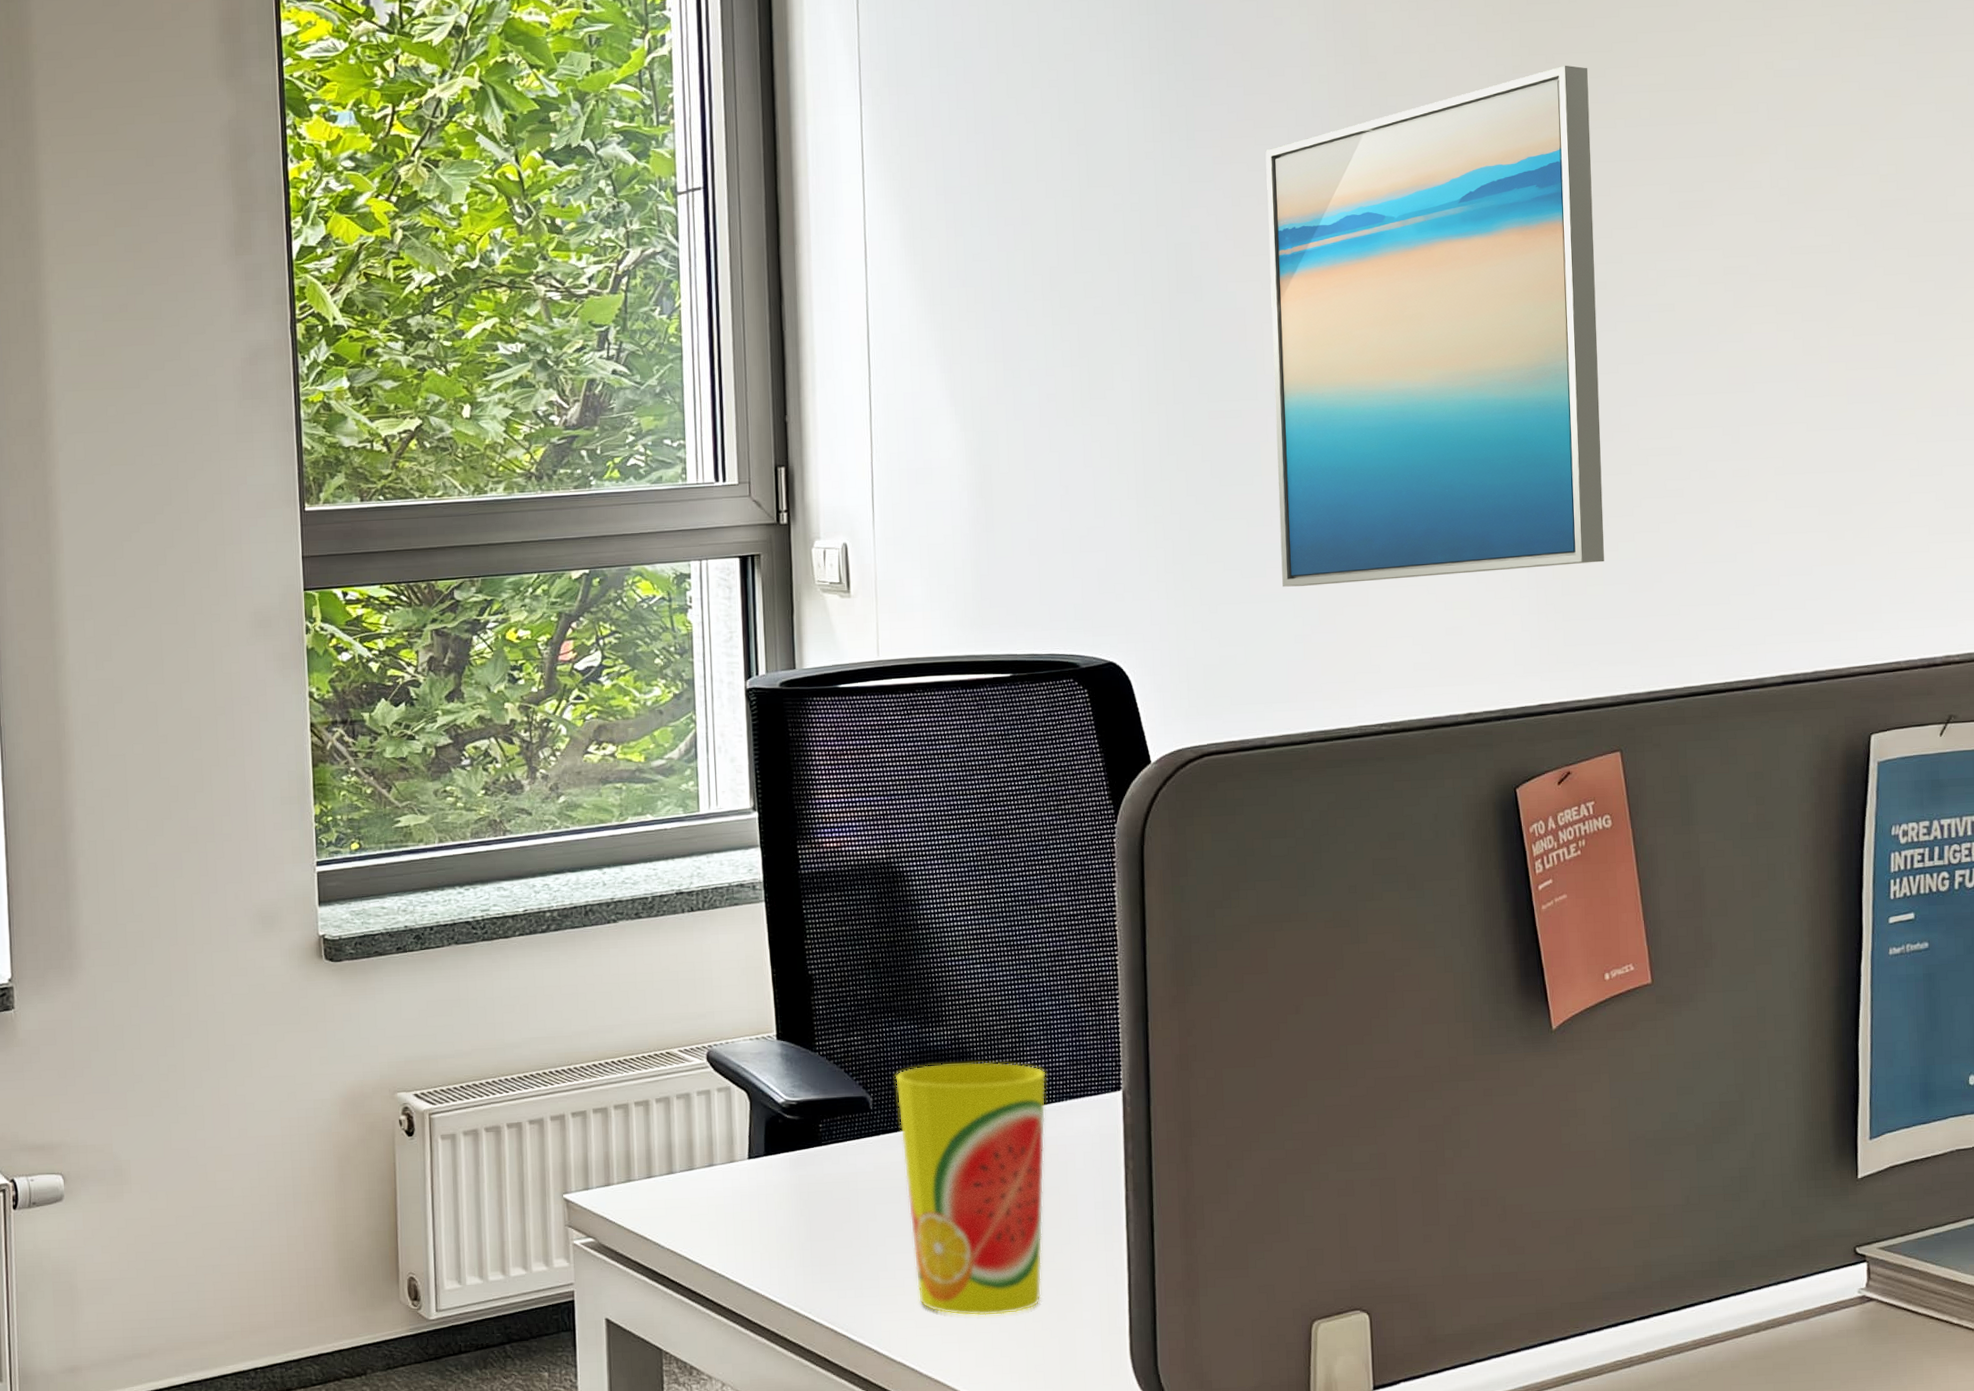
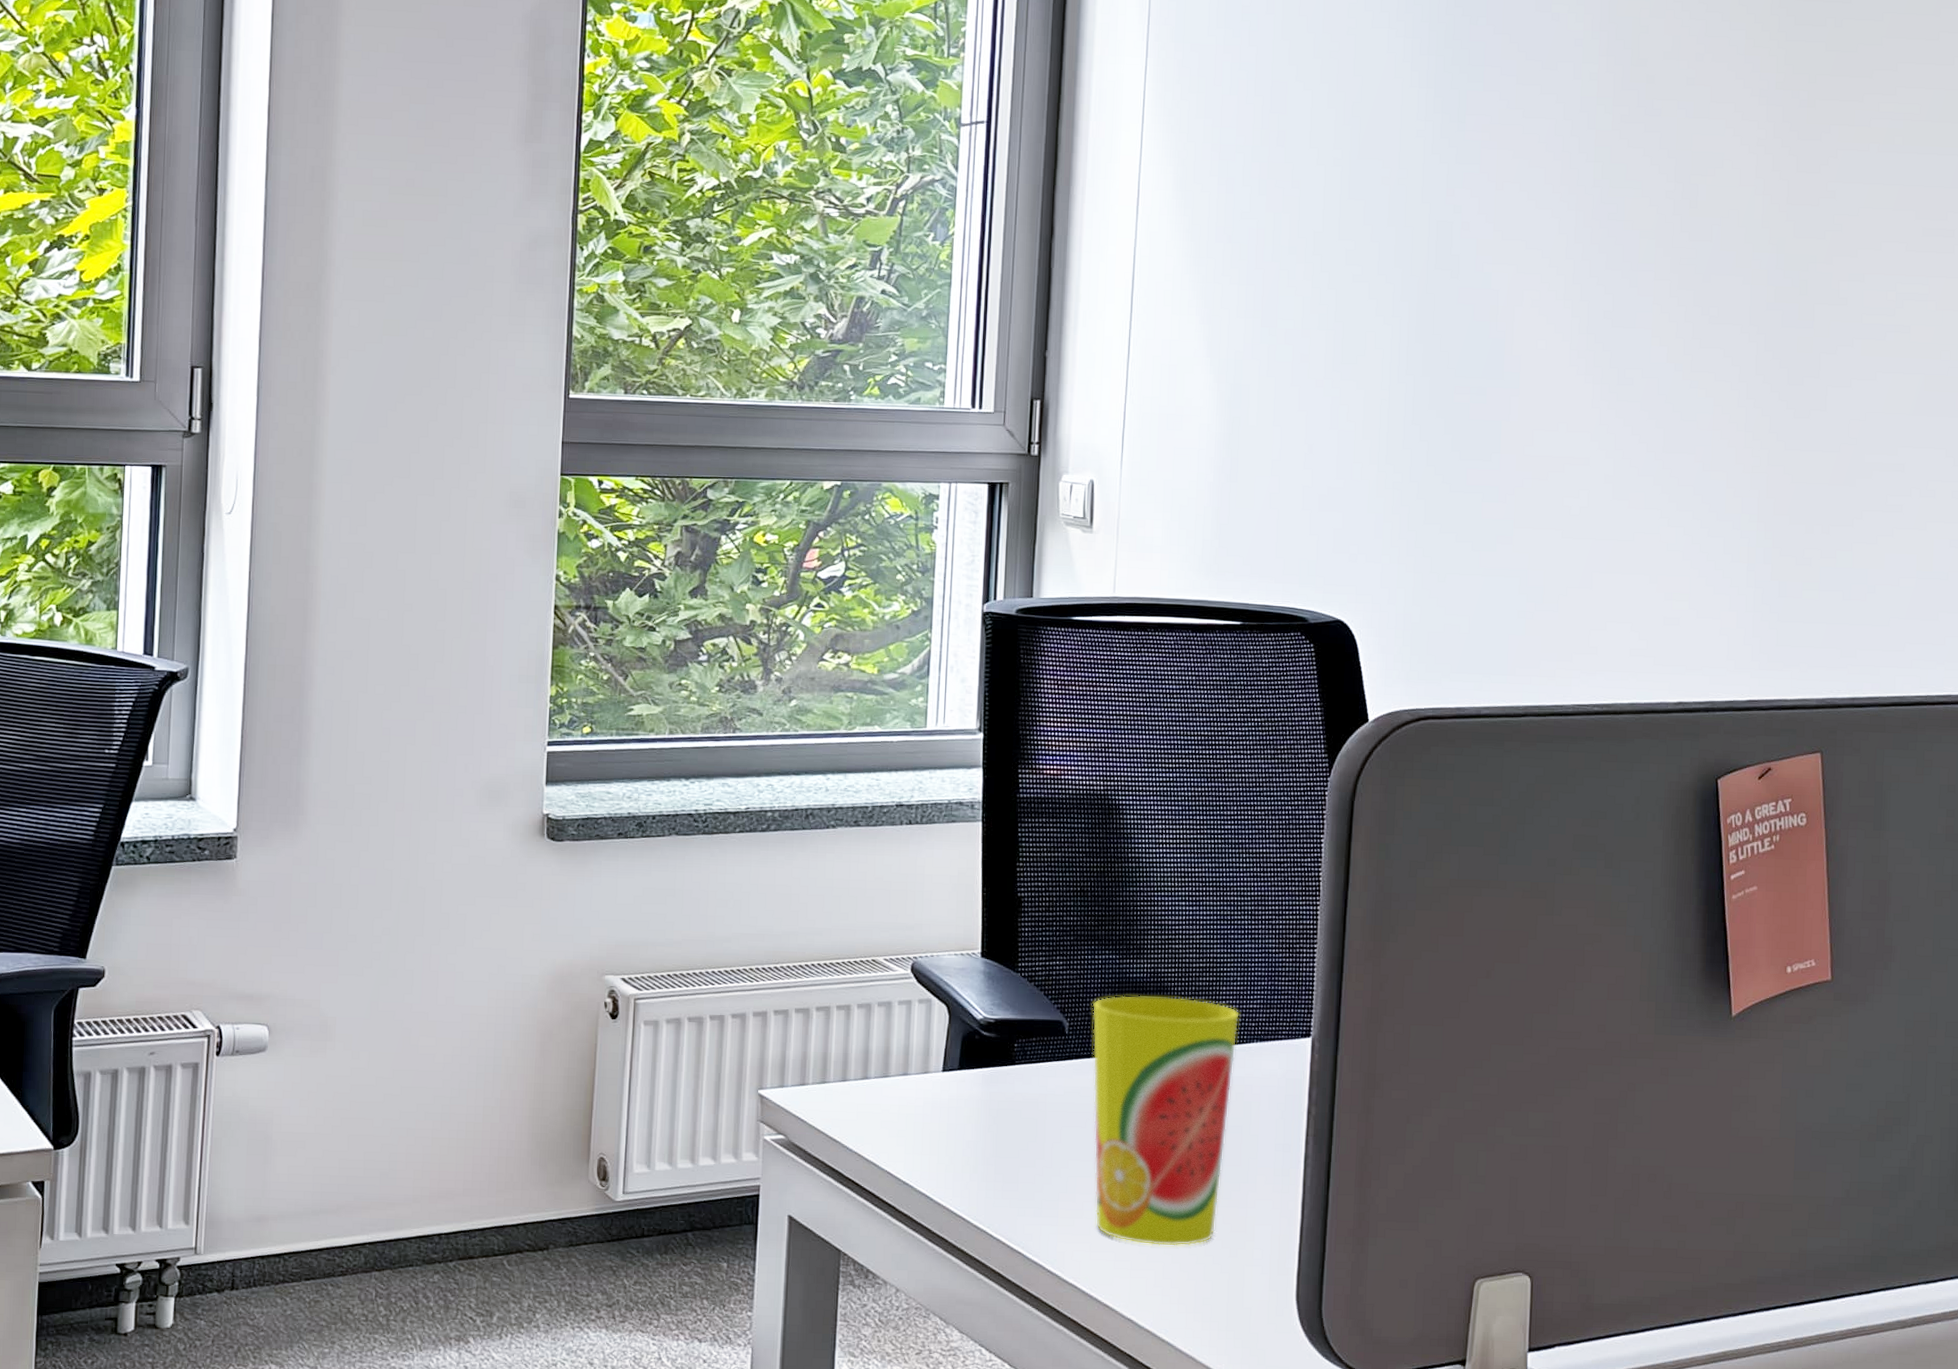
wall art: present [1265,65,1604,587] -> none [1511,86,1848,569]

